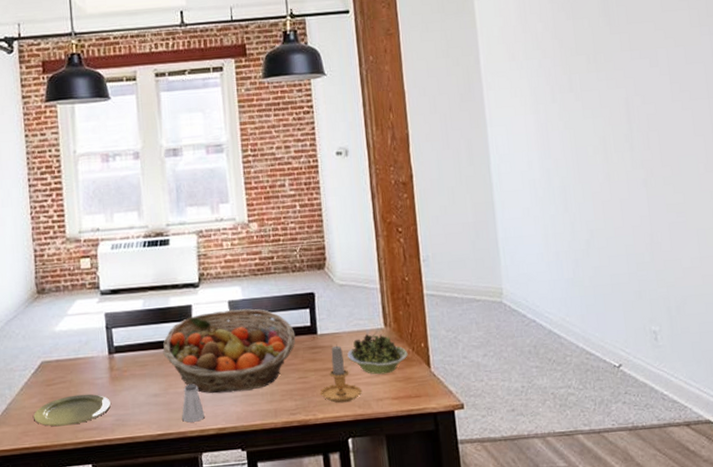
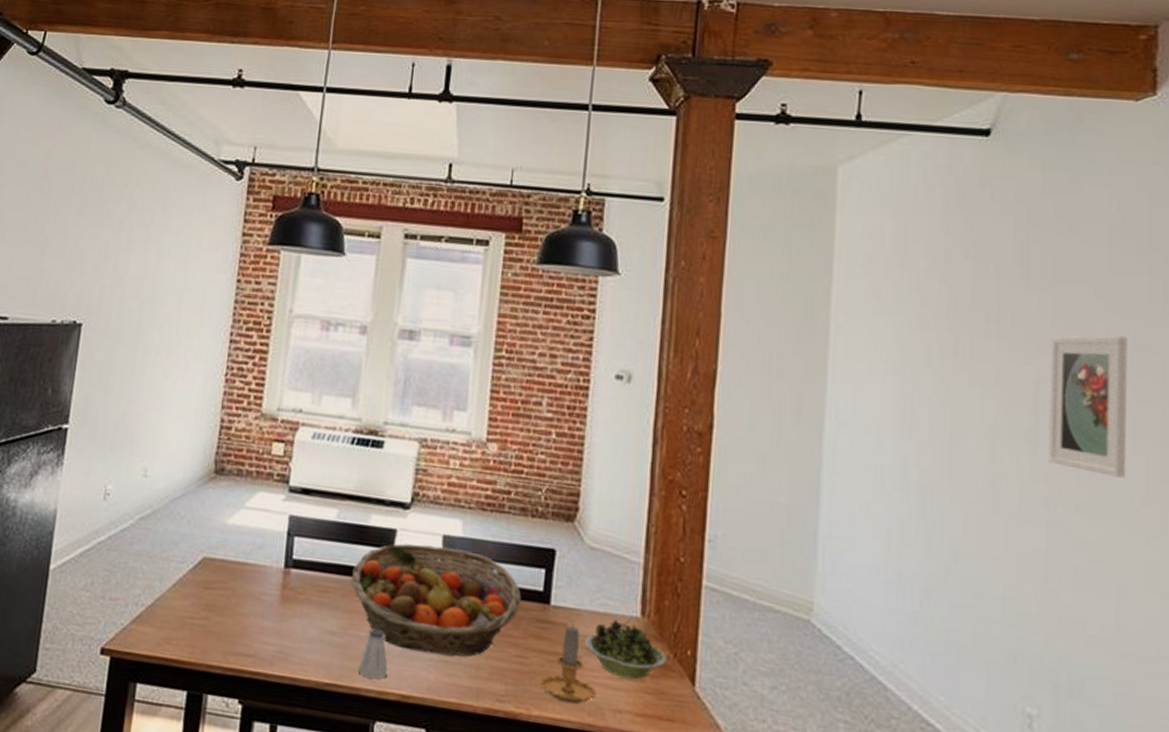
plate: present [33,394,111,427] -> none [181,607,276,645]
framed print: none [632,55,692,155] -> present [1048,335,1127,478]

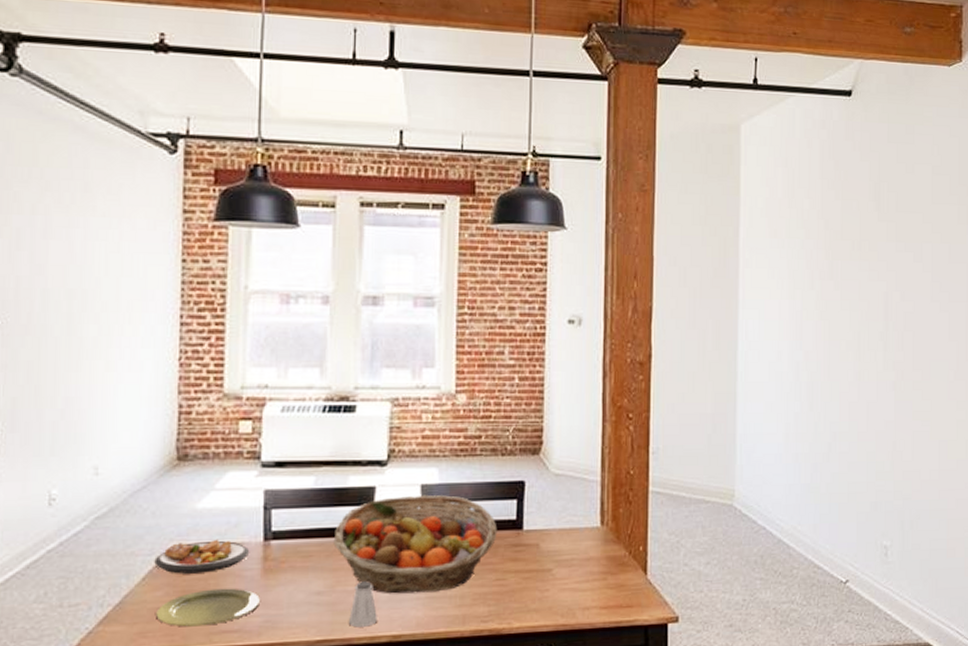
plate: none [181,607,276,645] -> present [156,588,260,627]
plate: none [185,555,271,591] -> present [154,539,250,574]
candle: present [539,624,597,705] -> none [518,543,568,611]
bowl: present [585,619,667,680] -> none [555,531,624,580]
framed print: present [1048,335,1127,478] -> none [895,252,944,360]

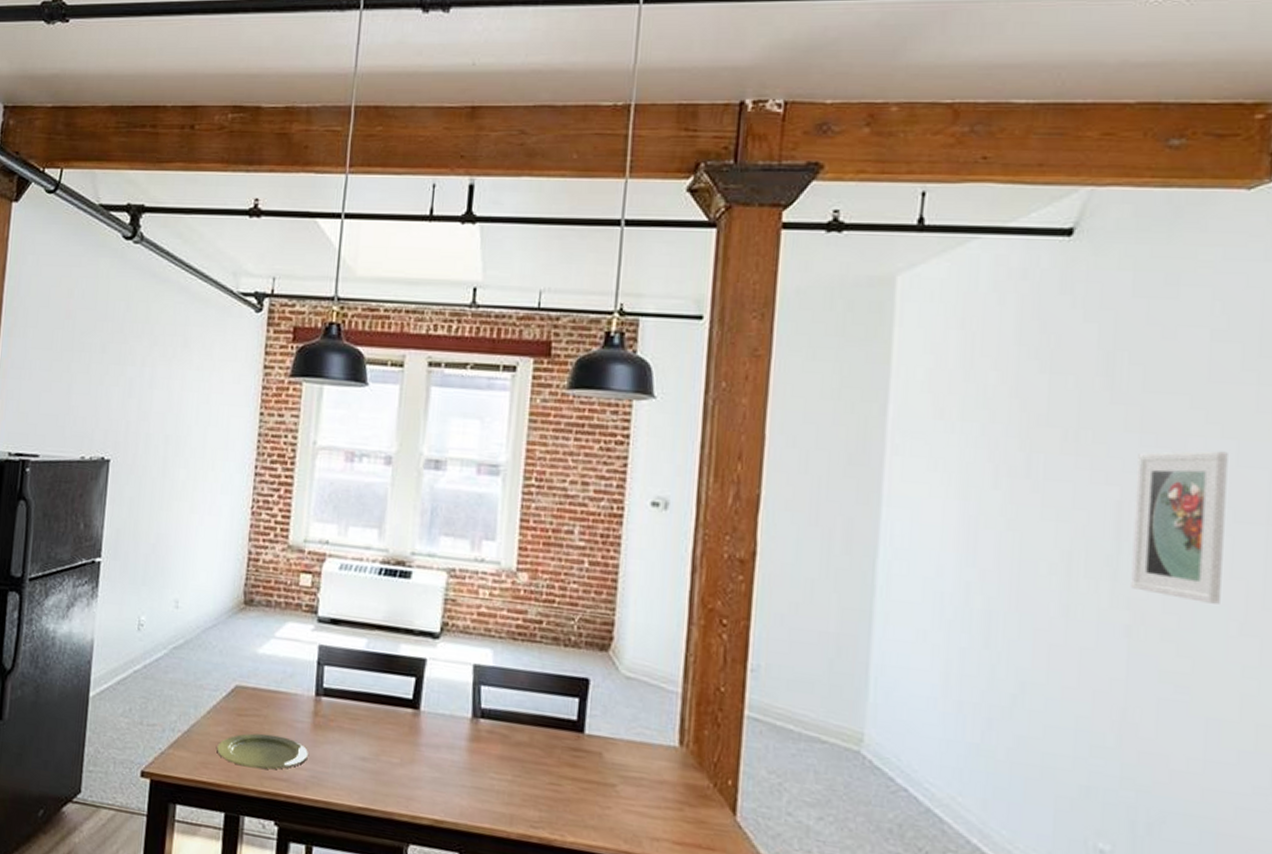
plate: present [154,539,250,574] -> none [218,684,302,718]
fruit basket: present [333,494,497,594] -> none [381,673,555,784]
saltshaker: present [349,581,377,627] -> none [391,755,420,805]
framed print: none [895,252,944,360] -> present [1131,451,1228,604]

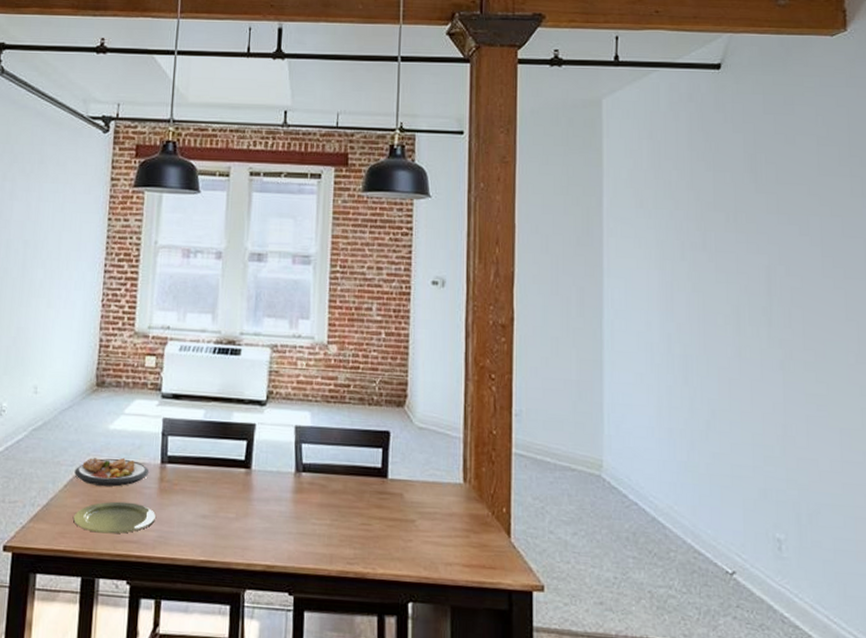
plate: none [218,684,302,718] -> present [74,457,150,487]
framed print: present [1131,451,1228,604] -> none [778,226,841,341]

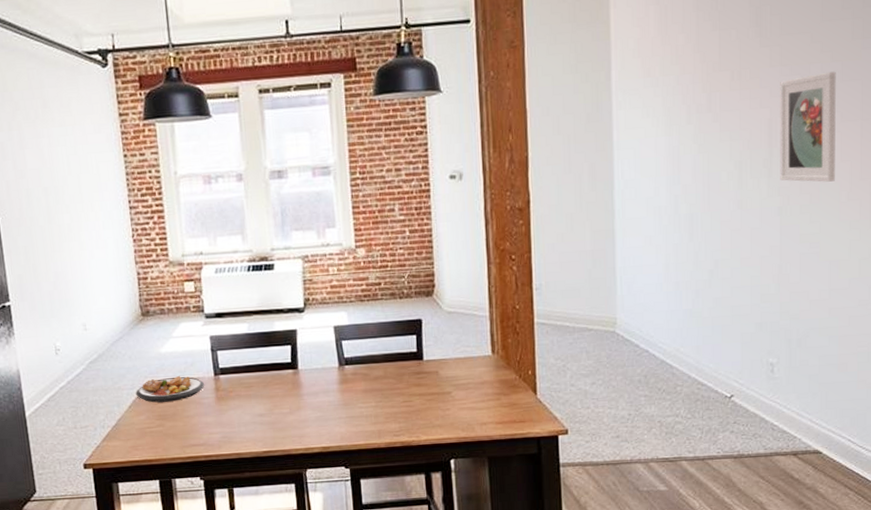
plate: present [73,501,156,534] -> none [142,412,217,442]
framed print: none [778,226,841,341] -> present [780,71,836,182]

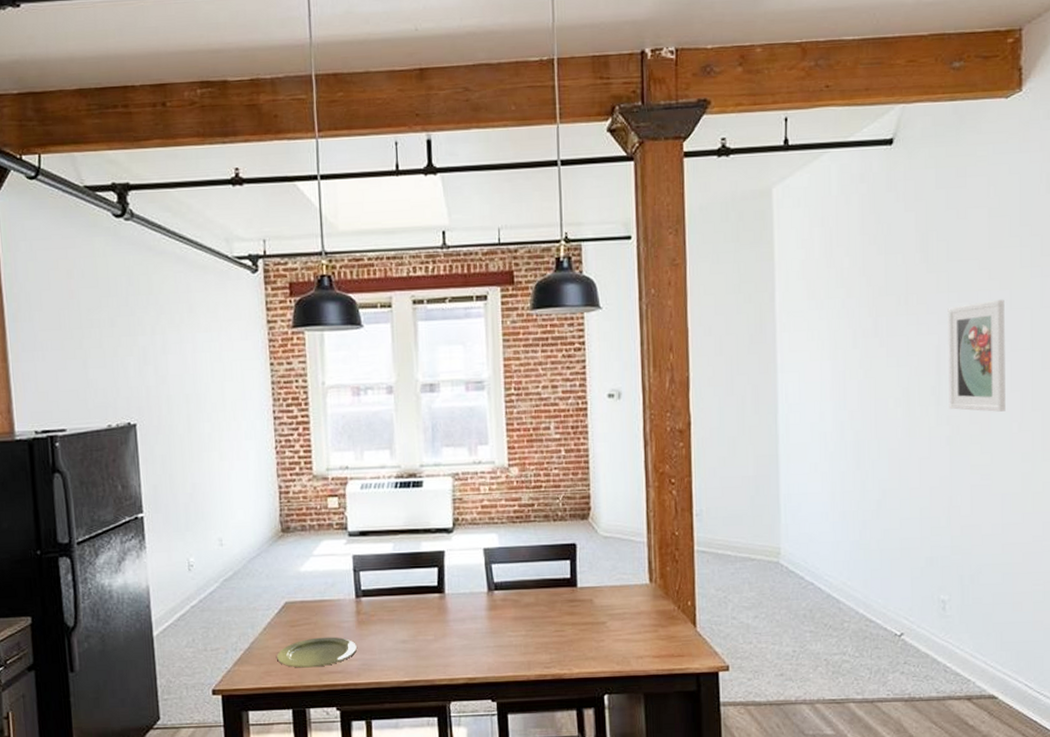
plate: present [136,375,205,403] -> none [271,596,346,625]
plate: none [142,412,217,442] -> present [277,637,357,668]

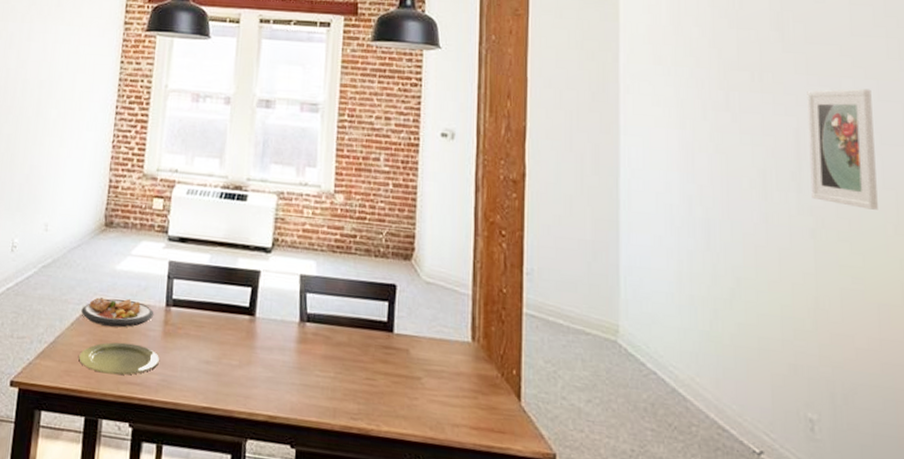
plate: none [271,596,346,625] -> present [81,297,154,328]

